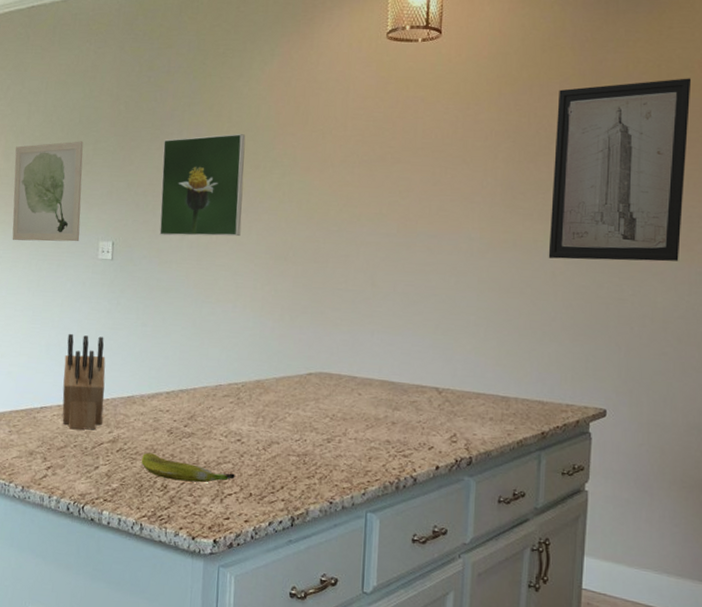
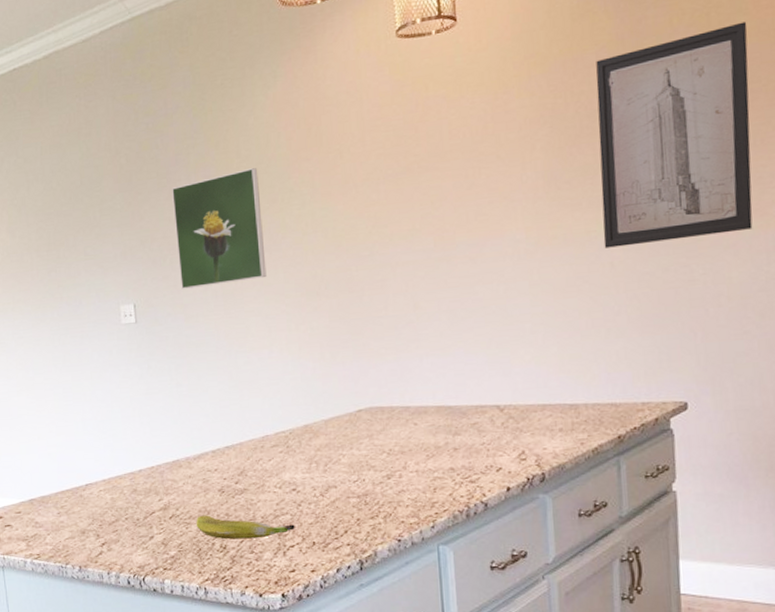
wall art: present [12,141,84,242] -> none [20,203,100,319]
knife block: present [62,333,106,430] -> none [102,404,151,503]

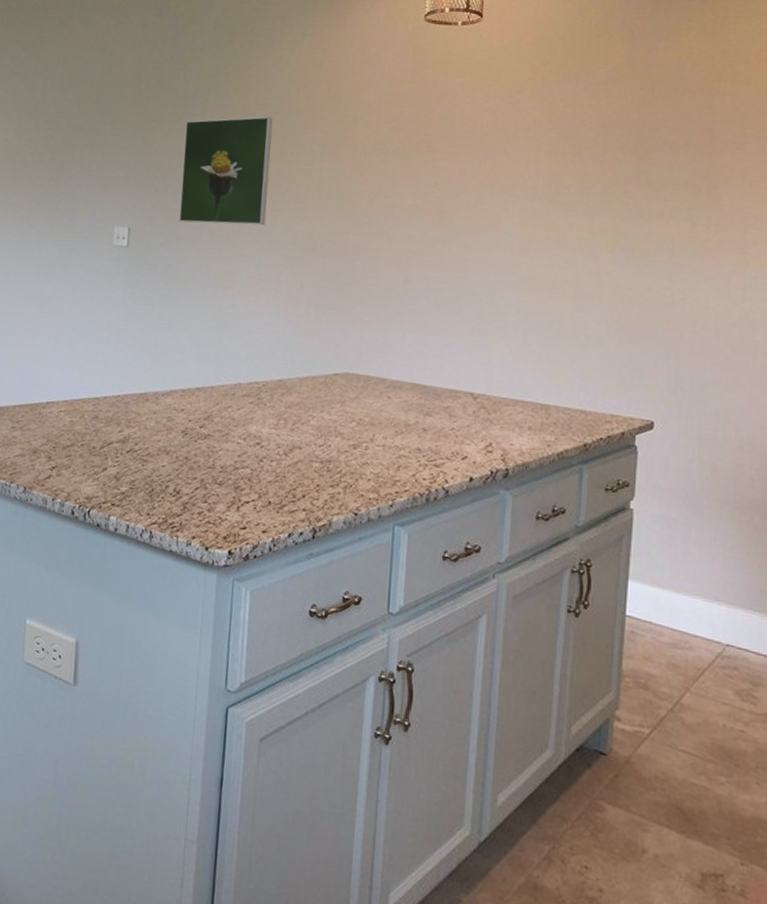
banana: present [196,515,295,540] -> none [152,454,253,489]
wall art: present [596,21,753,248] -> none [593,70,747,265]

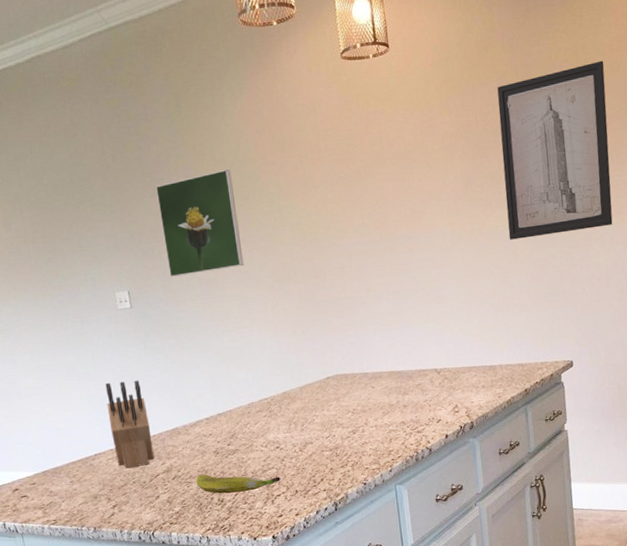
knife block: none [69,324,118,429] -> present [105,380,154,469]
banana: none [152,454,253,489] -> present [196,474,280,494]
wall art: none [593,70,747,265] -> present [497,60,613,240]

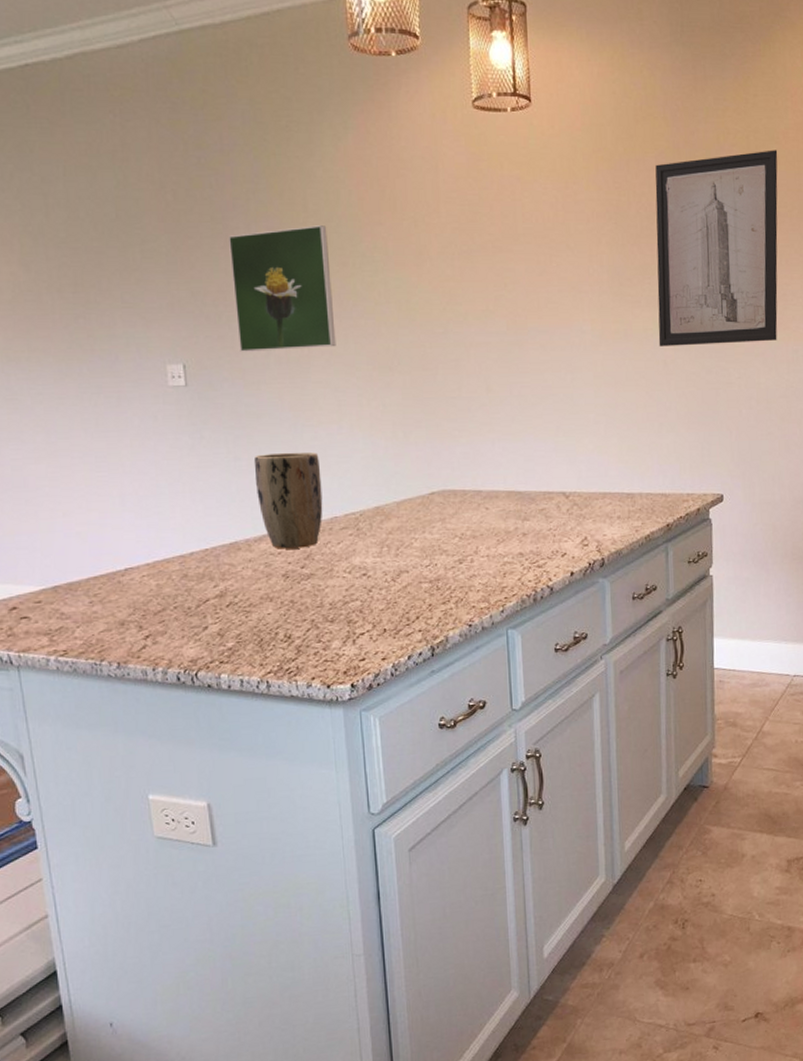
knife block: present [105,380,154,469] -> none [145,478,204,590]
plant pot: none [186,352,242,432] -> present [253,452,323,549]
banana: present [196,474,280,494] -> none [257,602,365,629]

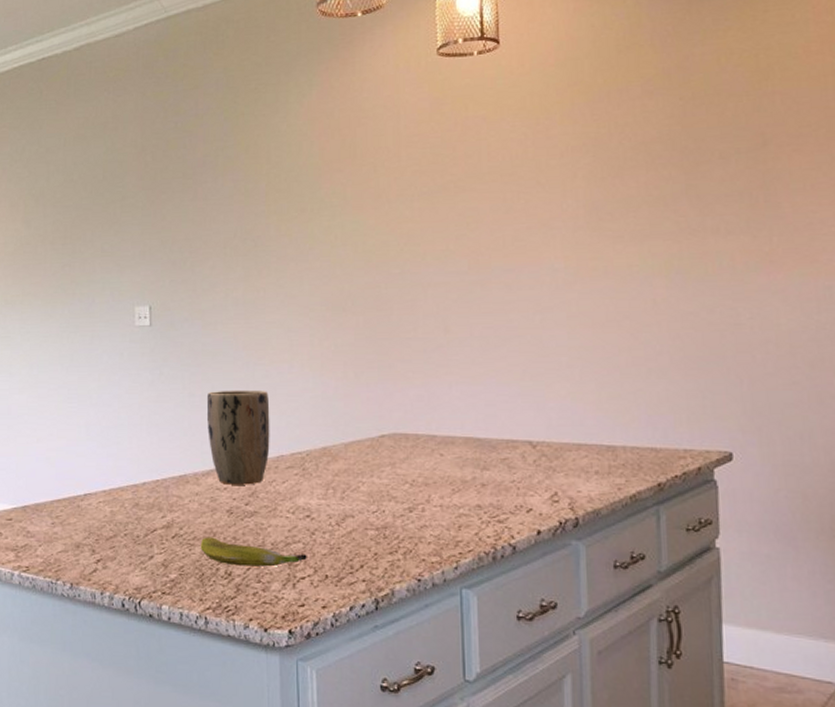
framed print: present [229,225,336,352] -> none [197,175,291,294]
banana: none [257,602,365,629] -> present [200,537,307,567]
wall art: present [655,150,778,347] -> none [641,66,802,284]

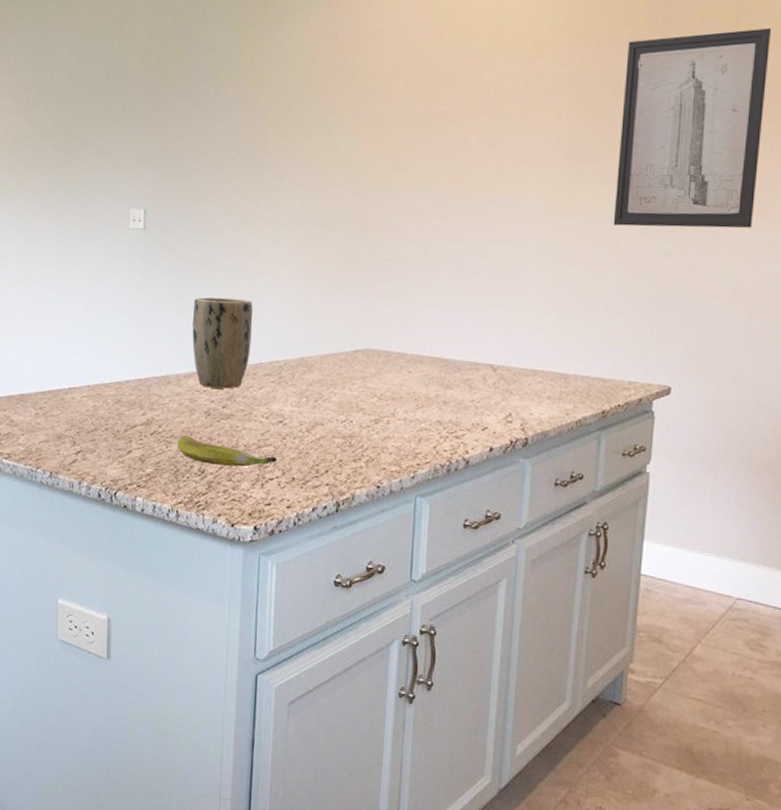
wall art: none [641,66,802,284] -> present [613,28,772,229]

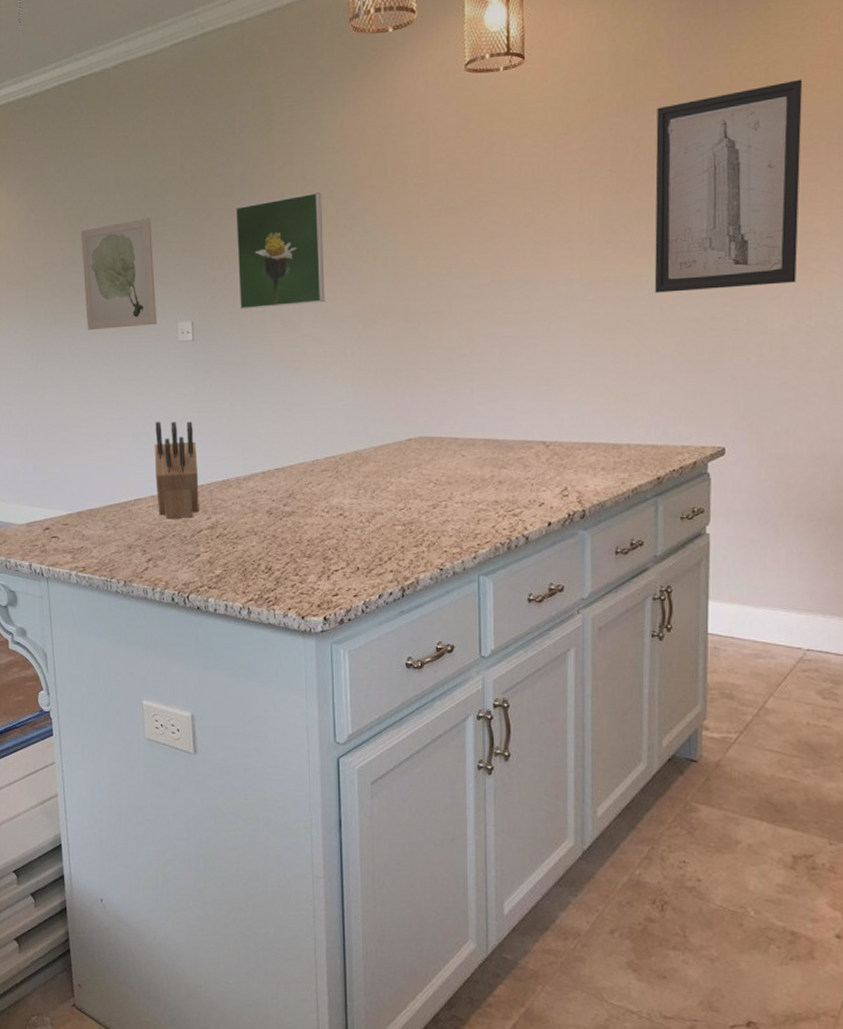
wall art: none [35,99,112,210] -> present [81,217,157,331]
knife block: none [92,308,138,412] -> present [154,421,199,519]
banana: present [176,435,277,467] -> none [242,536,340,561]
plant pot: present [192,297,253,389] -> none [247,399,306,488]
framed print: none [195,91,289,203] -> present [236,192,325,309]

